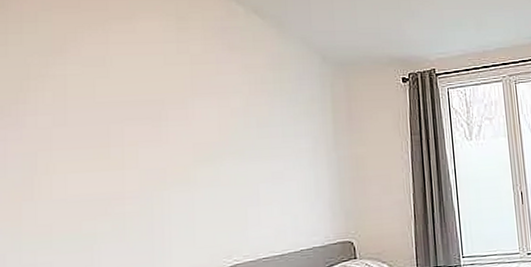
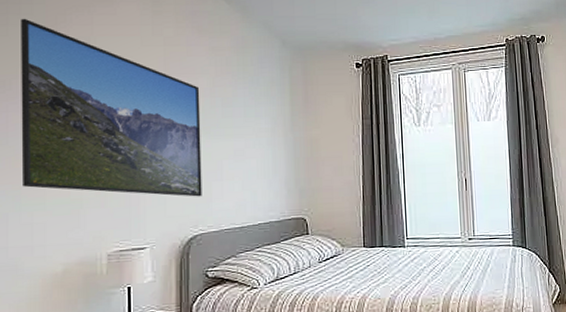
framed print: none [22,37,237,225] -> present [21,18,202,197]

